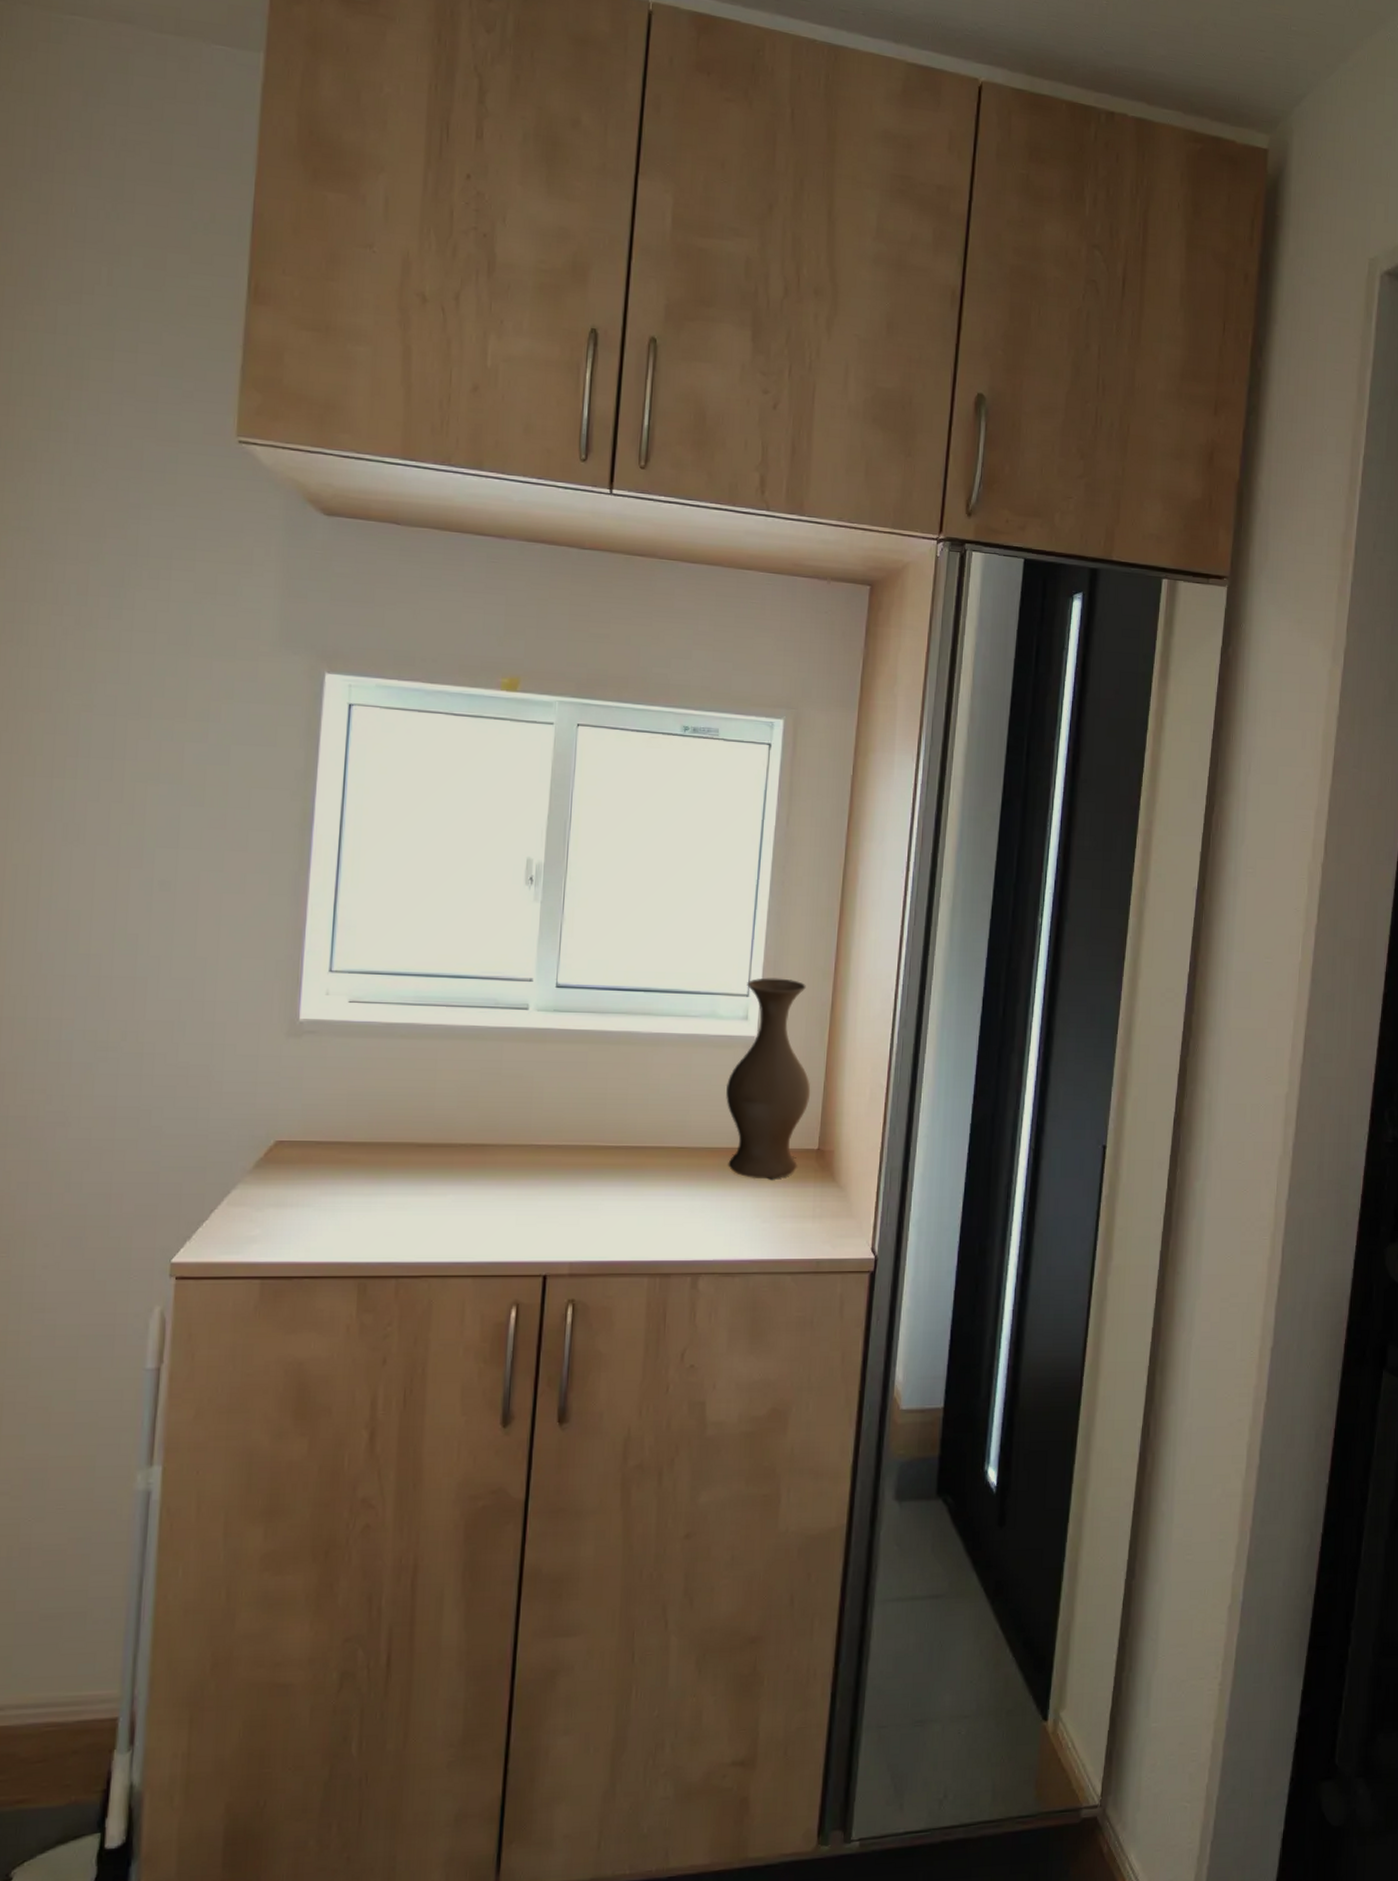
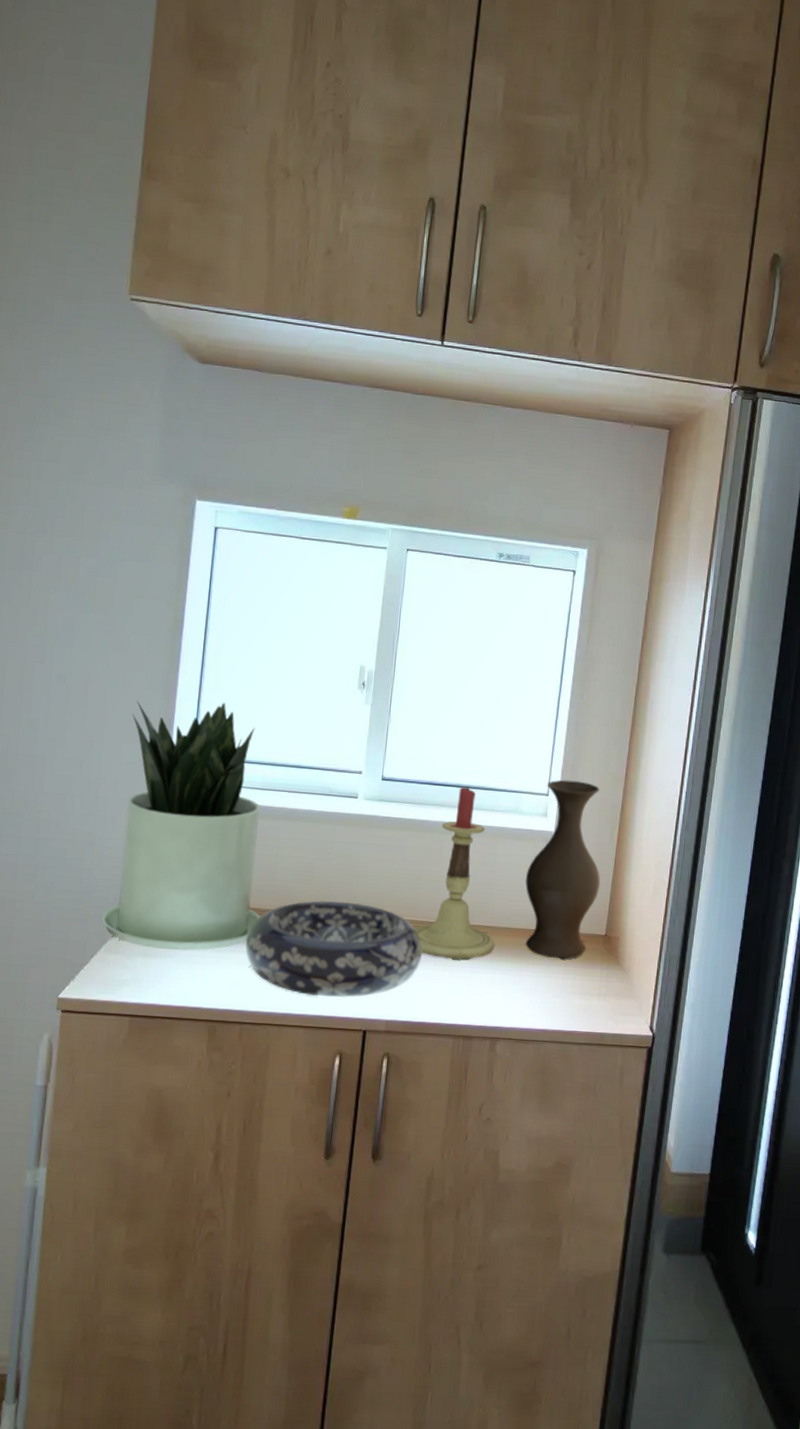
planter: none [222,906,417,1197] -> present [101,701,261,951]
decorative bowl: none [399,1128,610,1240] -> present [245,900,423,998]
candlestick: none [600,990,693,1187] -> present [415,786,495,960]

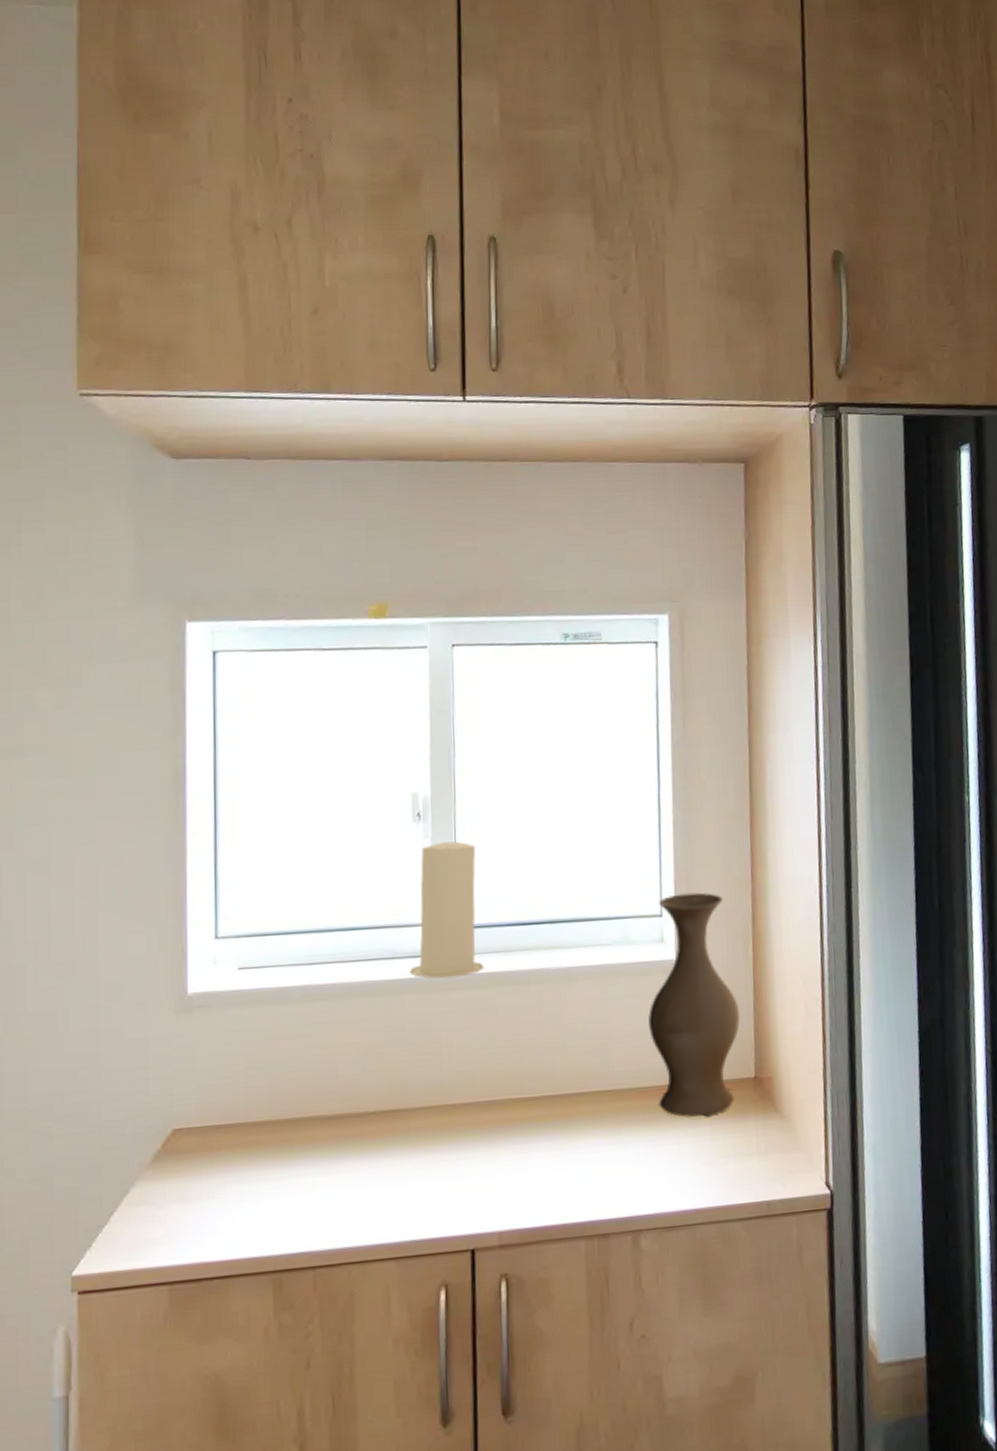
planter: present [101,701,261,951] -> none [119,863,324,1190]
decorative bowl: present [245,900,423,998] -> none [307,1087,534,1217]
candle: none [340,709,405,819] -> present [409,841,484,979]
candlestick: present [415,786,495,960] -> none [520,921,622,1140]

